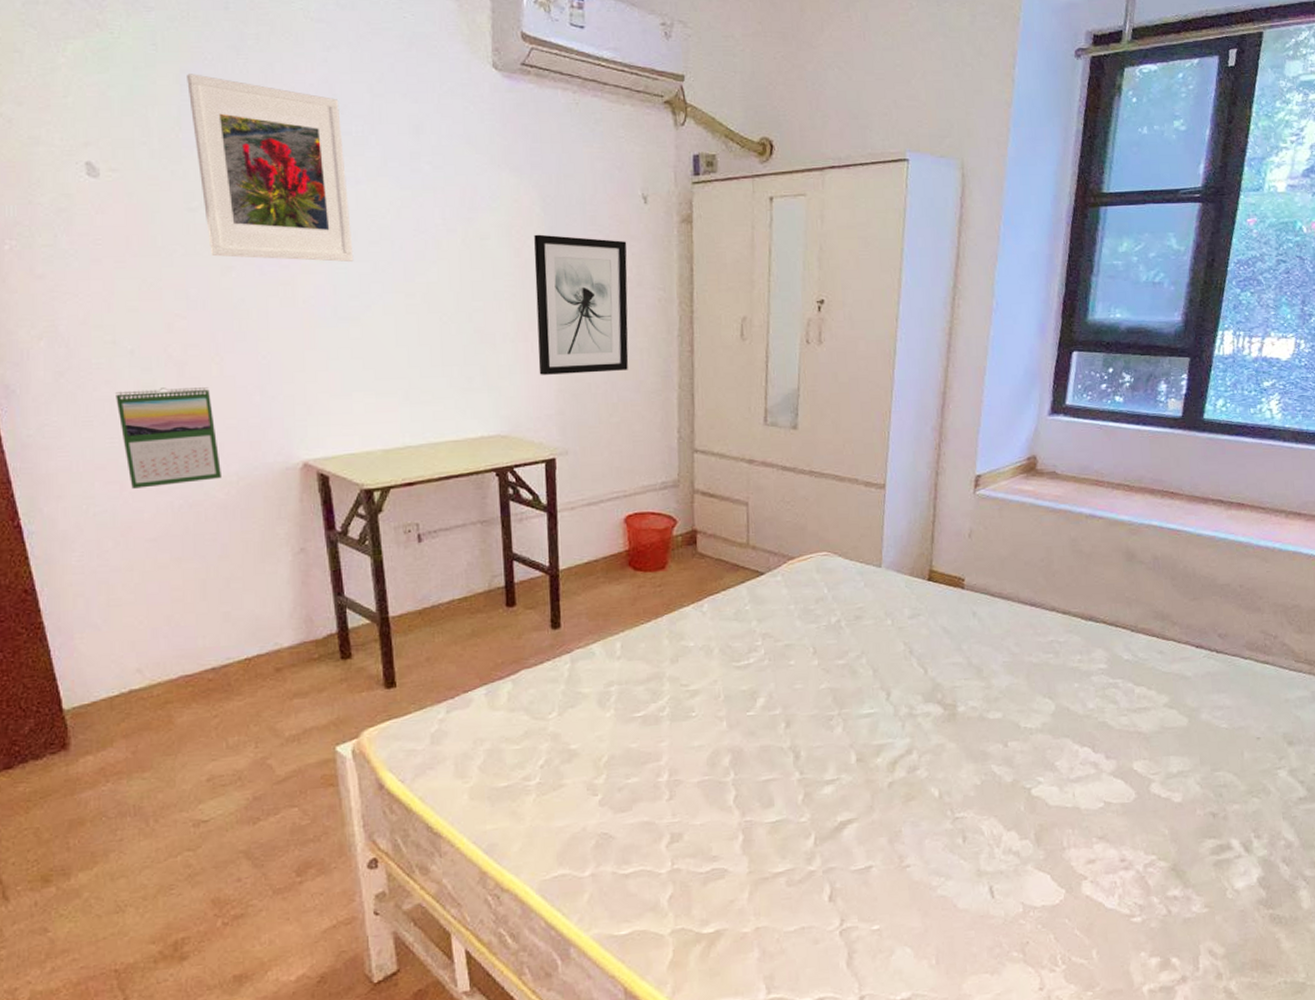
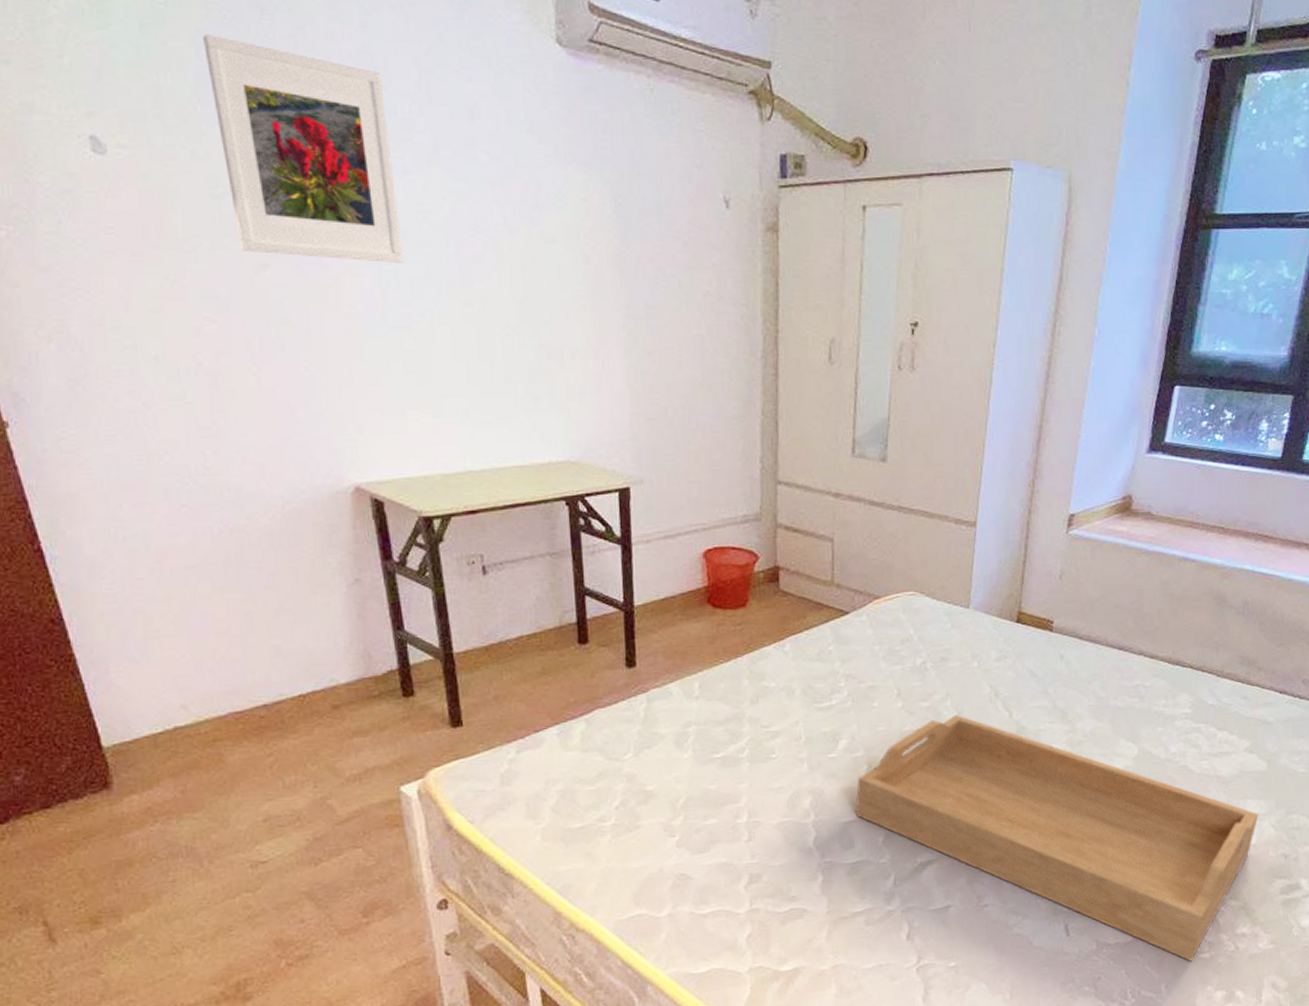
calendar: present [116,387,223,489] -> none [140,400,266,511]
wall art: present [534,234,629,375] -> none [605,239,708,396]
serving tray: none [774,671,1183,926] -> present [855,714,1258,962]

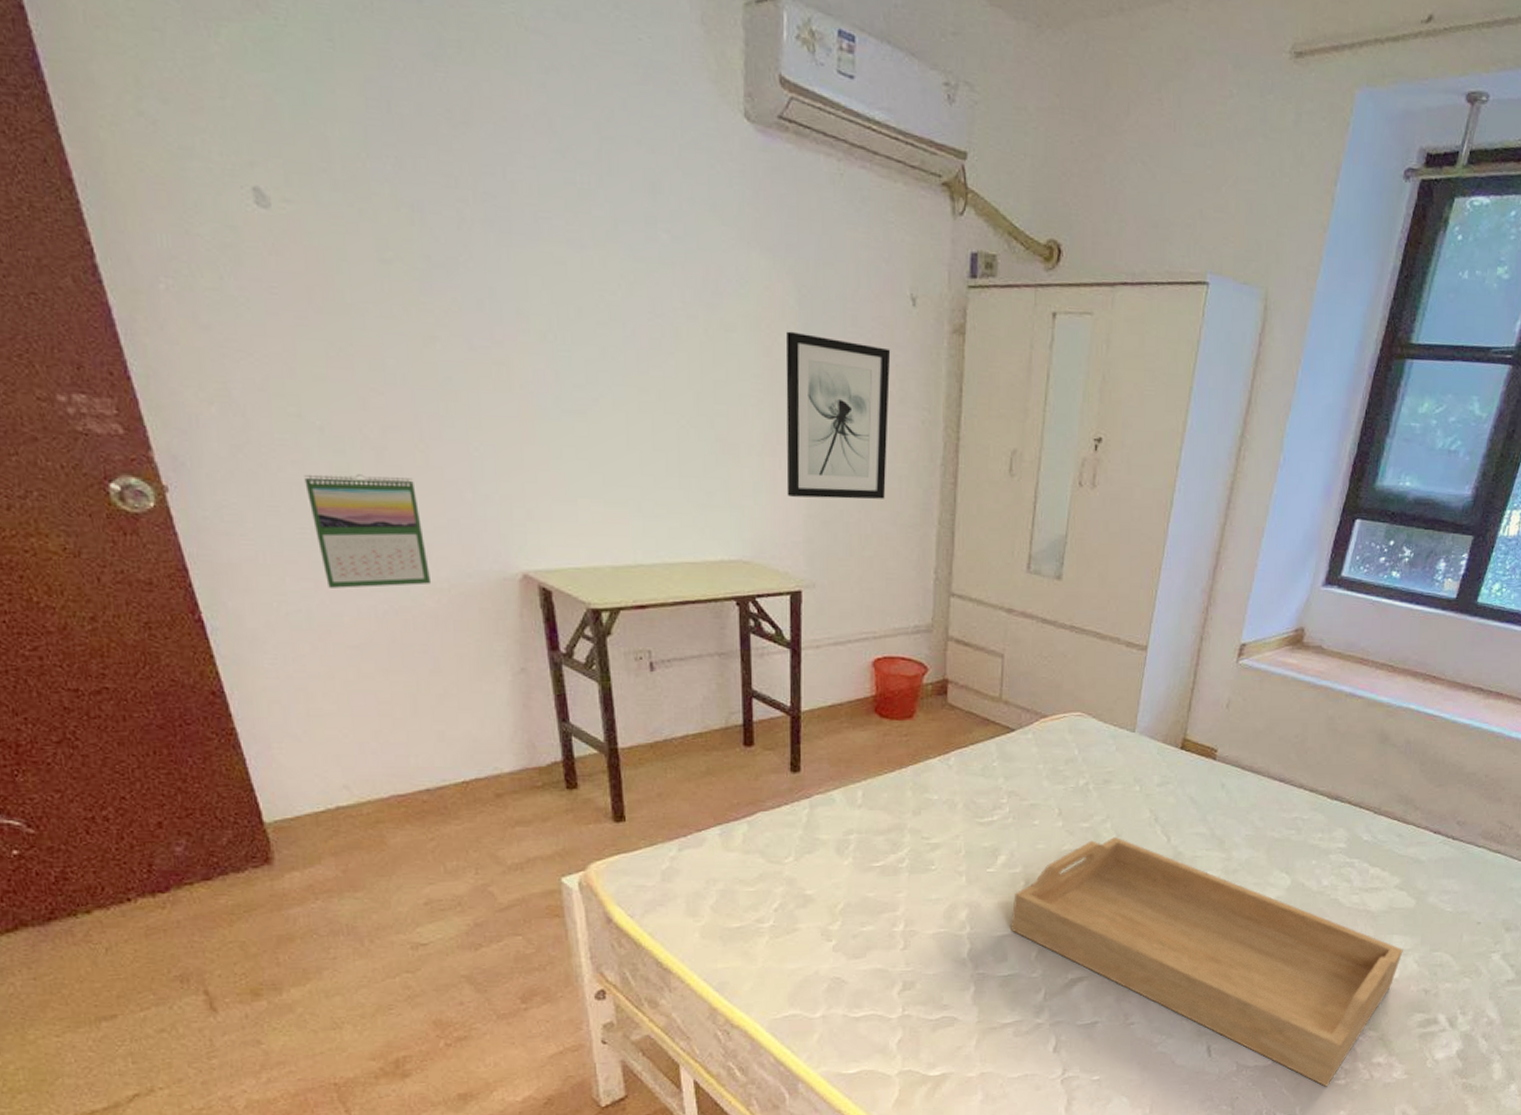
calendar: none [140,400,266,511] -> present [304,474,432,588]
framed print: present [203,35,404,263] -> none [373,84,579,344]
wall art: none [605,239,708,396] -> present [785,331,891,499]

